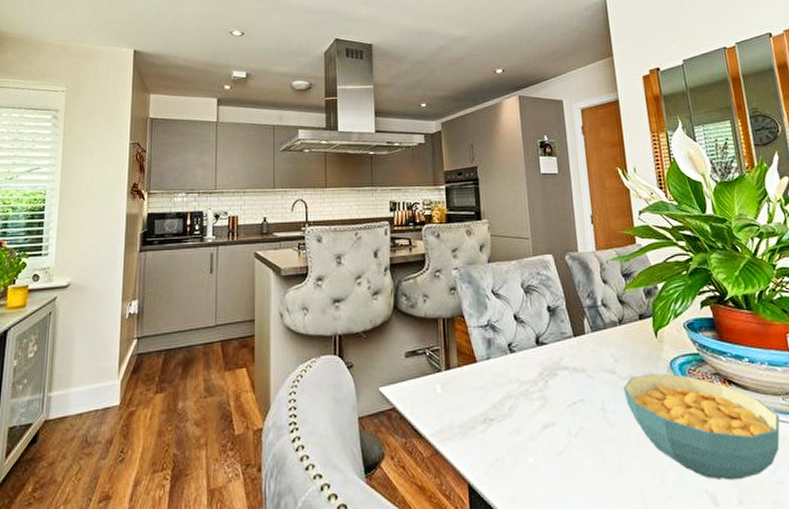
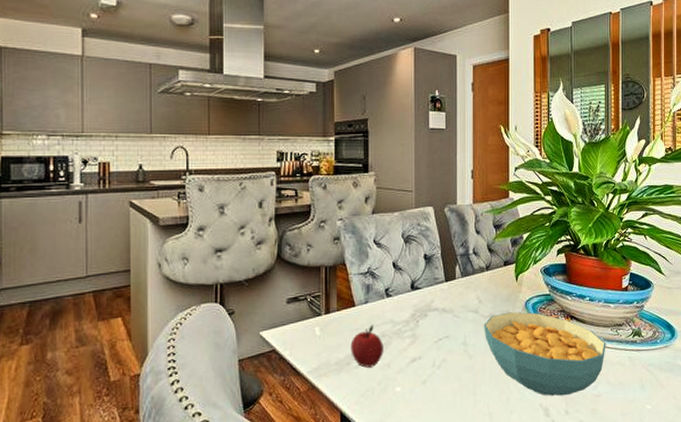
apple: none [474,383,511,433] -> present [350,324,384,368]

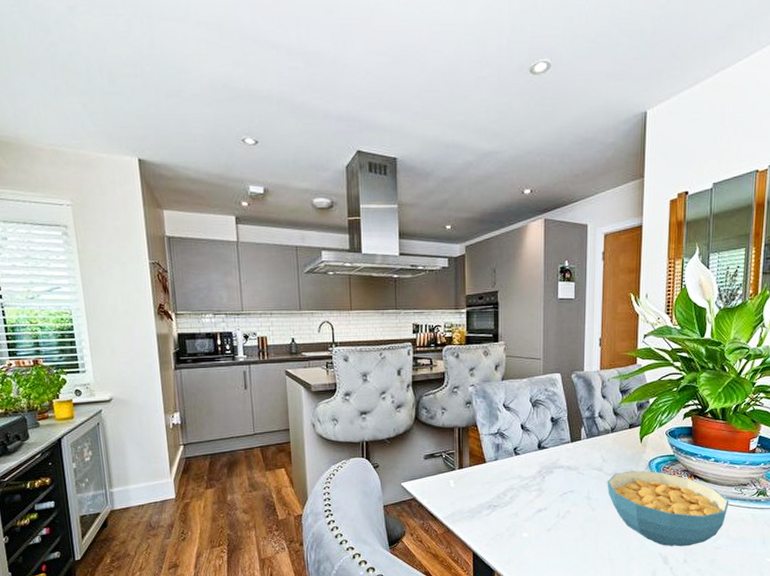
apple: present [350,324,384,368] -> none [482,479,512,516]

